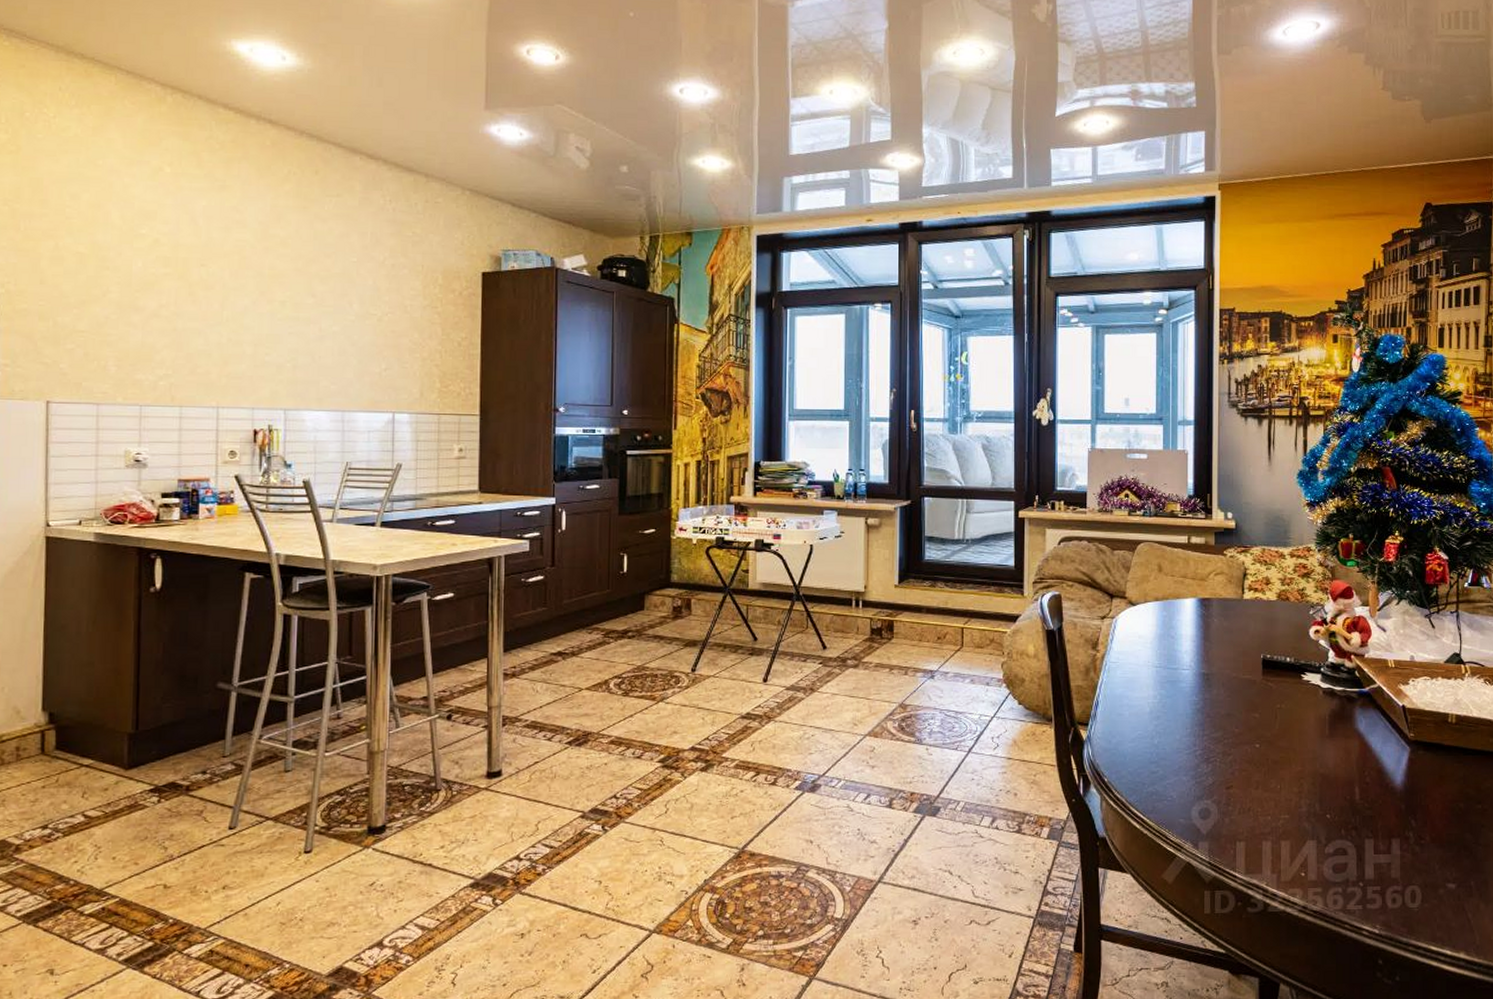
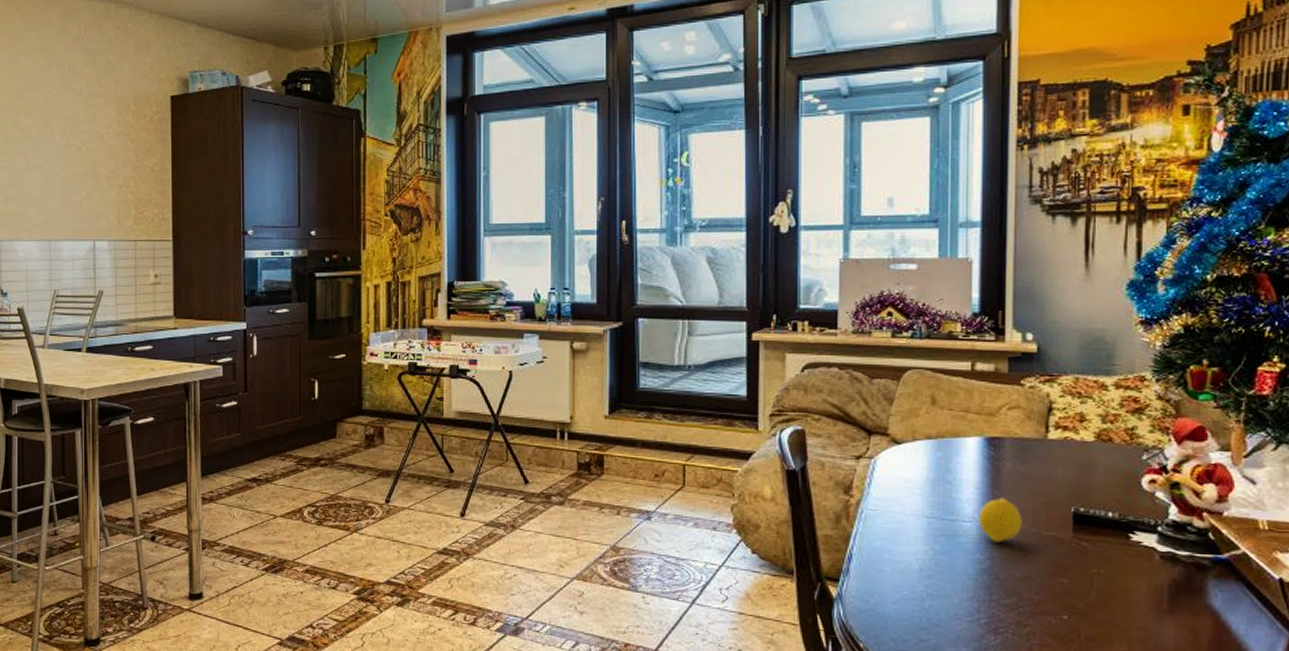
fruit: none [1194,648,1226,686] -> present [979,497,1022,543]

